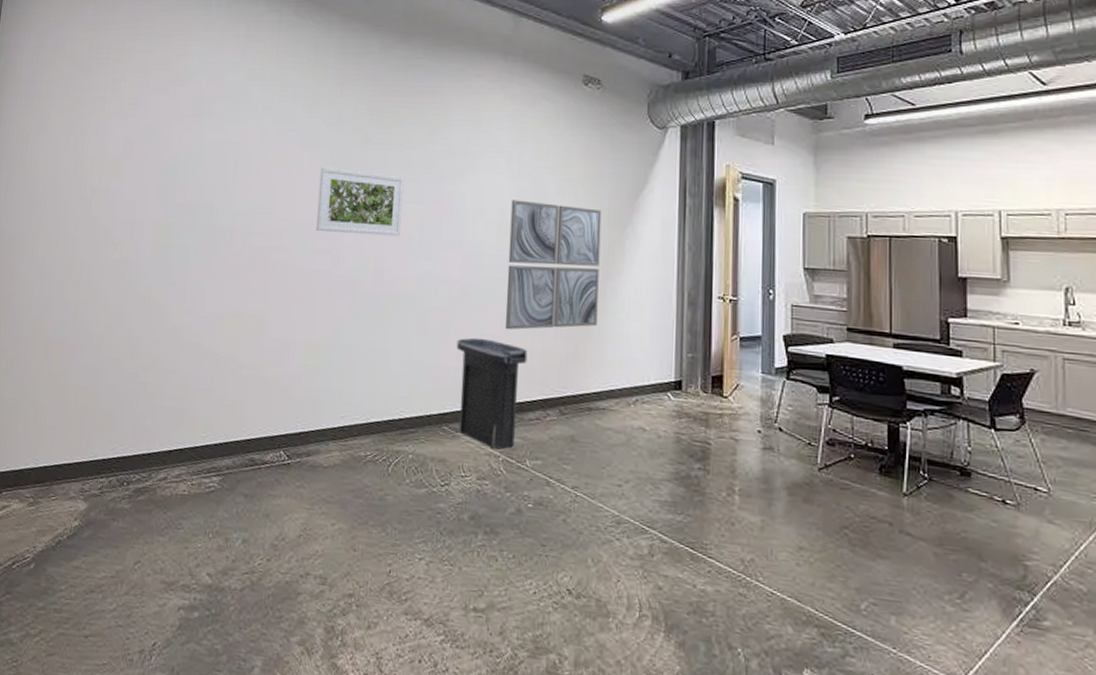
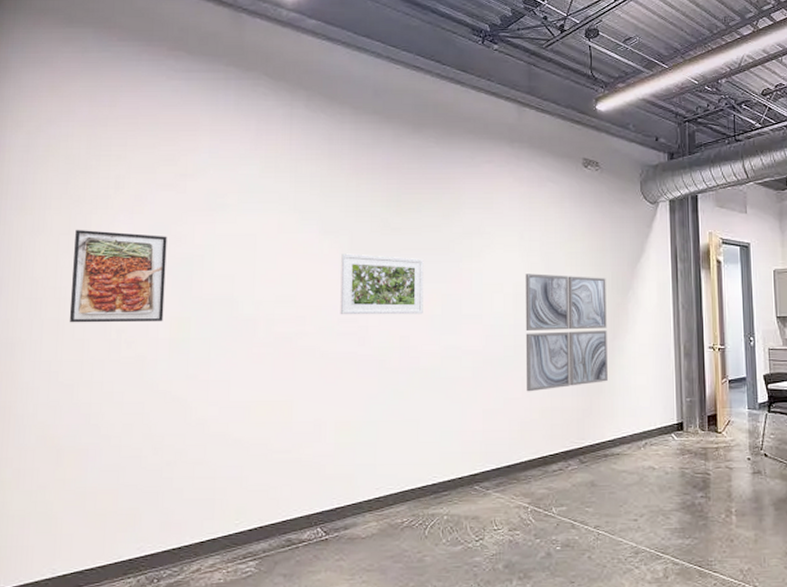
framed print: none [64,130,156,227] -> present [69,229,167,323]
trash can: present [456,337,528,450] -> none [482,402,548,501]

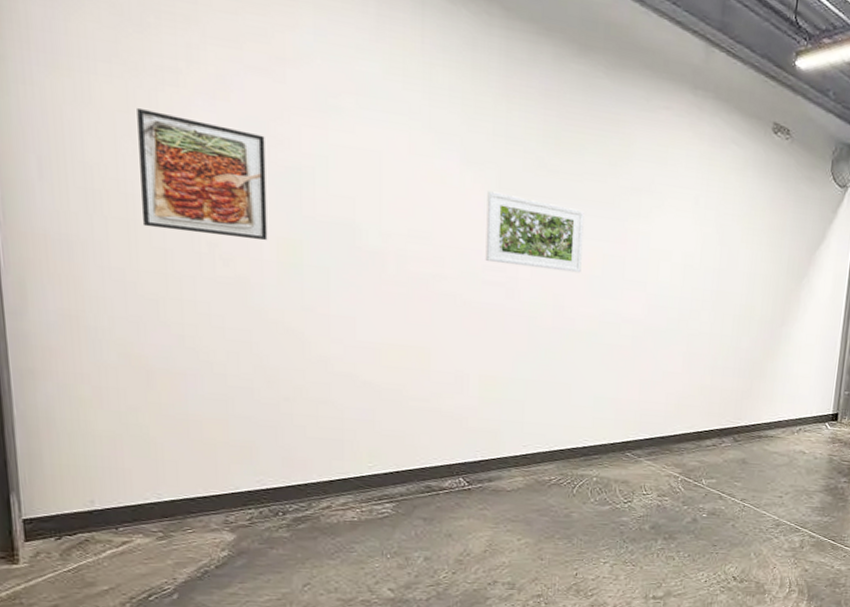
wall art: present [525,274,608,392] -> none [687,244,782,368]

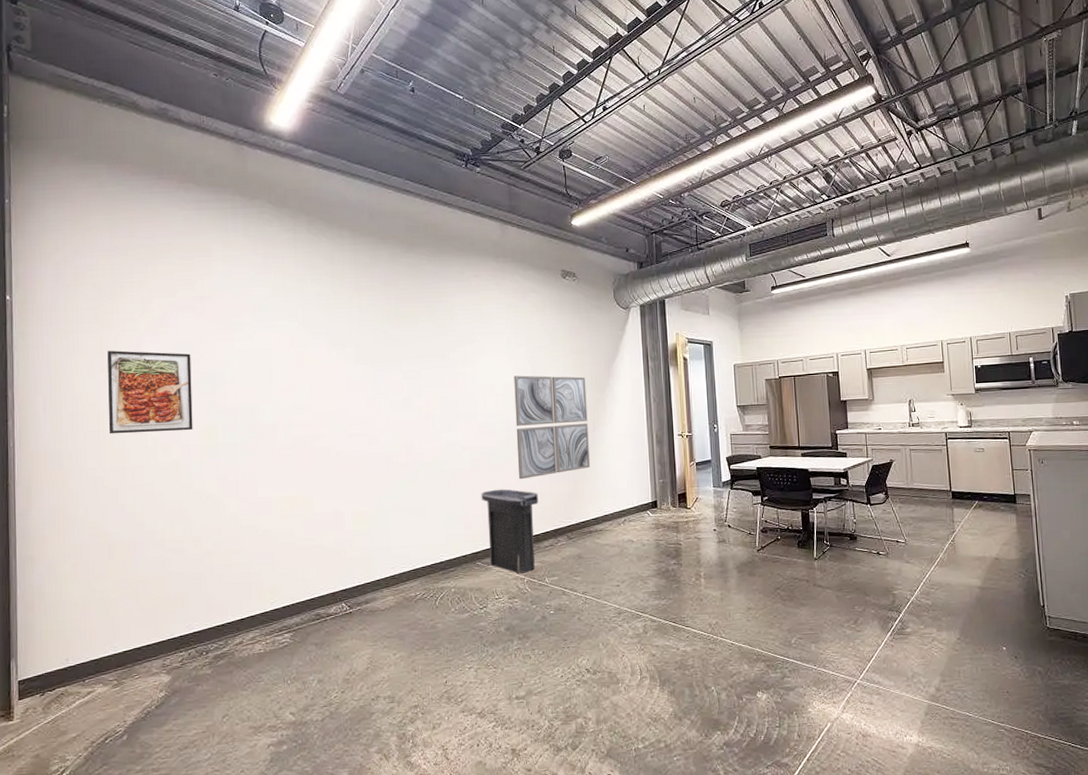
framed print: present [485,191,584,273] -> none [348,363,424,419]
trash can: none [639,374,707,471] -> present [481,489,539,574]
wall art: none [687,244,782,368] -> present [514,375,590,480]

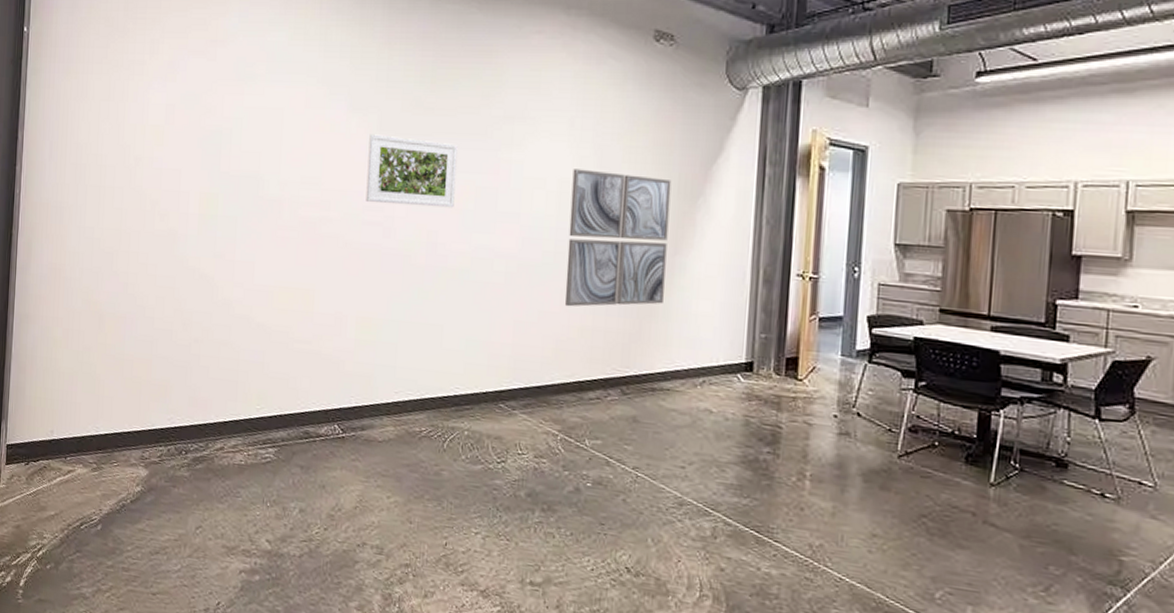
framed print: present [107,350,193,434] -> none [109,95,198,197]
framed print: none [348,363,424,419] -> present [365,134,458,208]
trash can: present [481,489,539,574] -> none [513,314,589,428]

